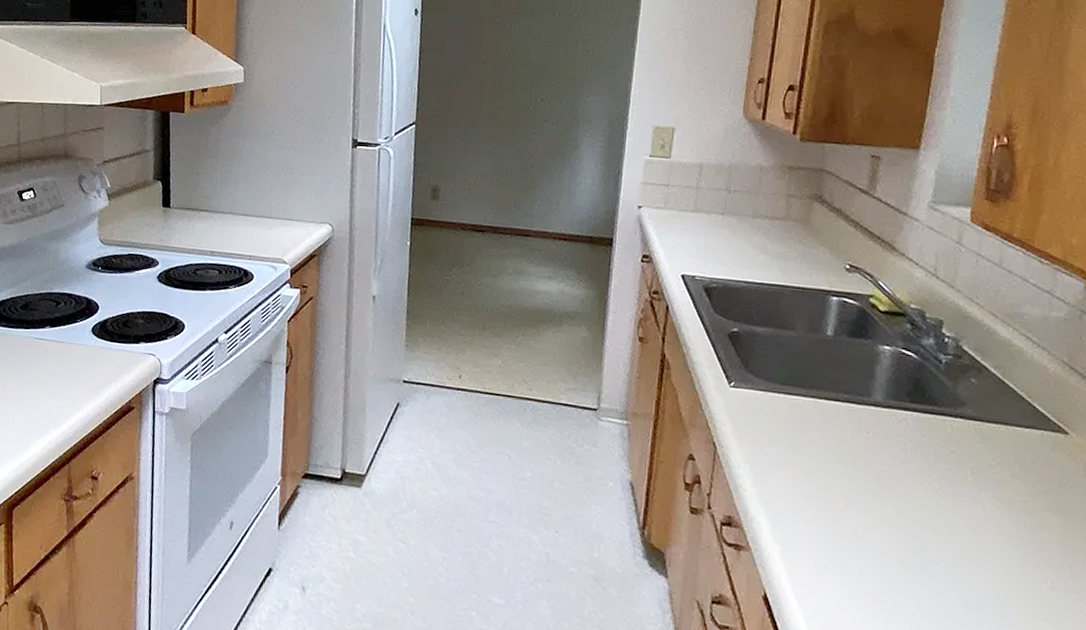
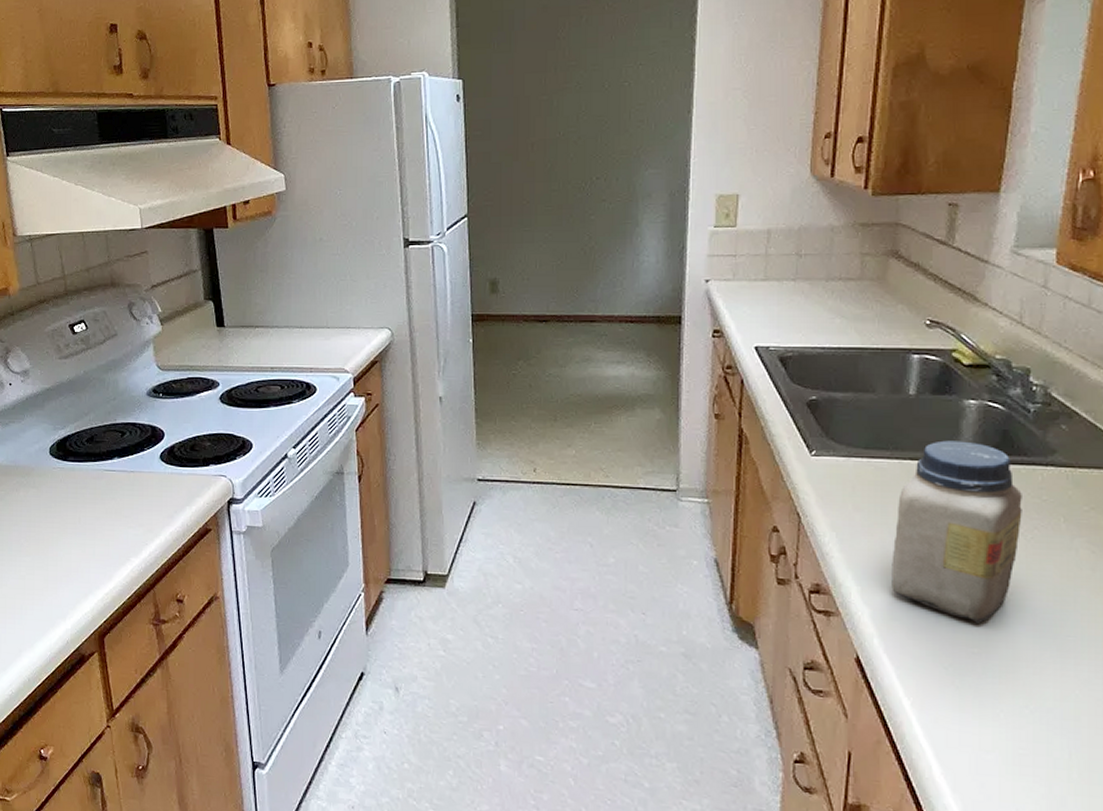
jar: none [802,383,932,572] -> present [891,440,1022,625]

